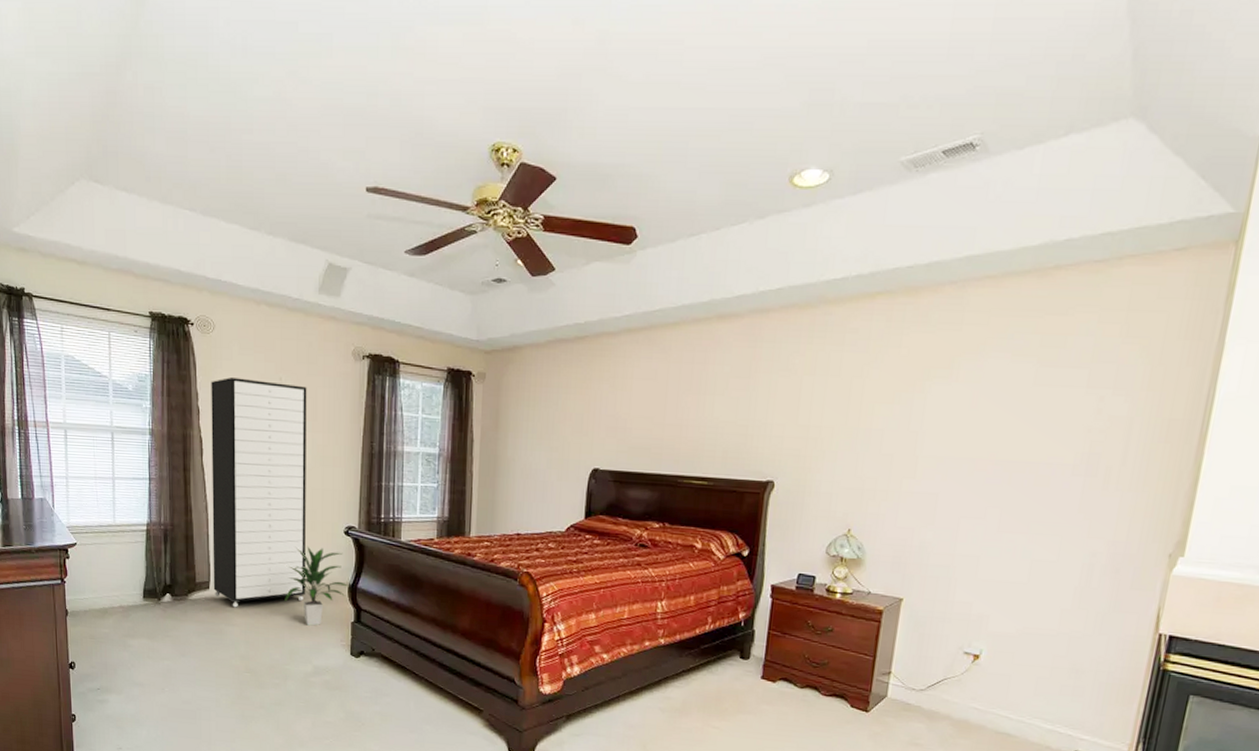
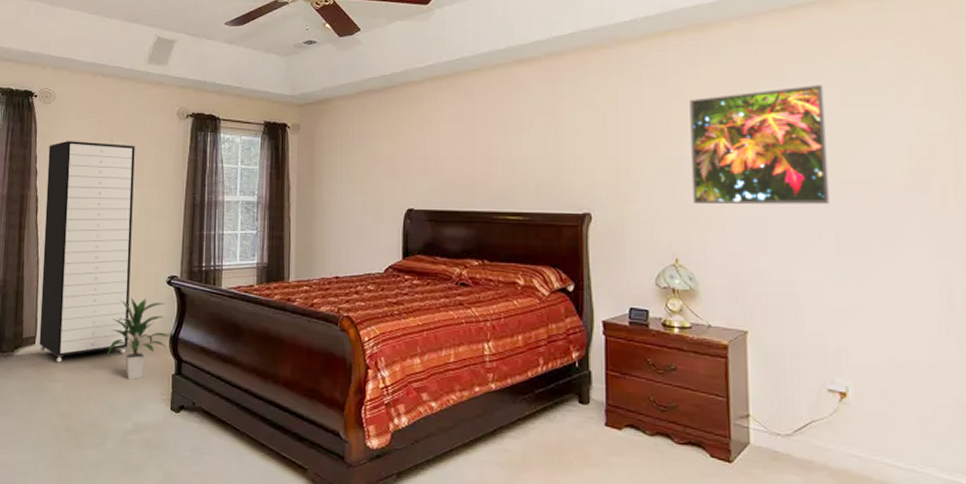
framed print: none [874,361,1020,483] -> present [689,85,830,205]

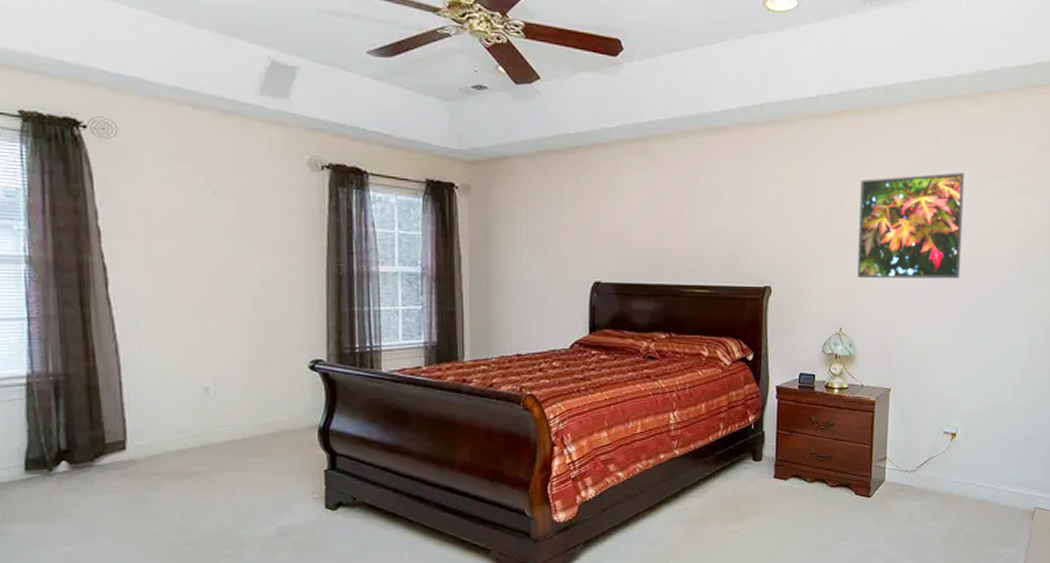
storage cabinet: present [39,141,135,363] -> none [115,191,261,469]
indoor plant: present [107,298,169,380] -> none [234,387,317,480]

